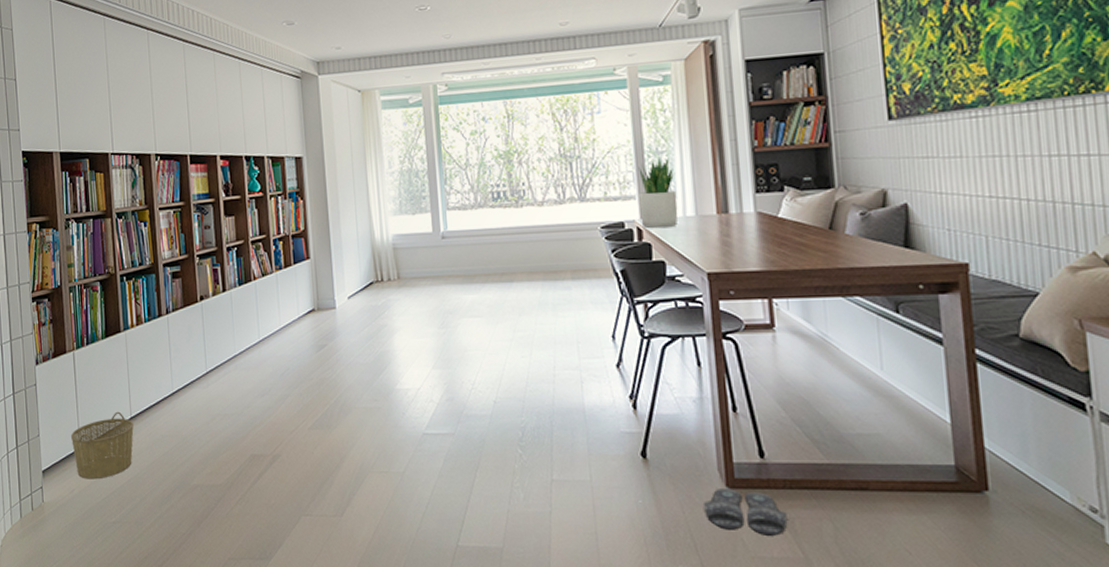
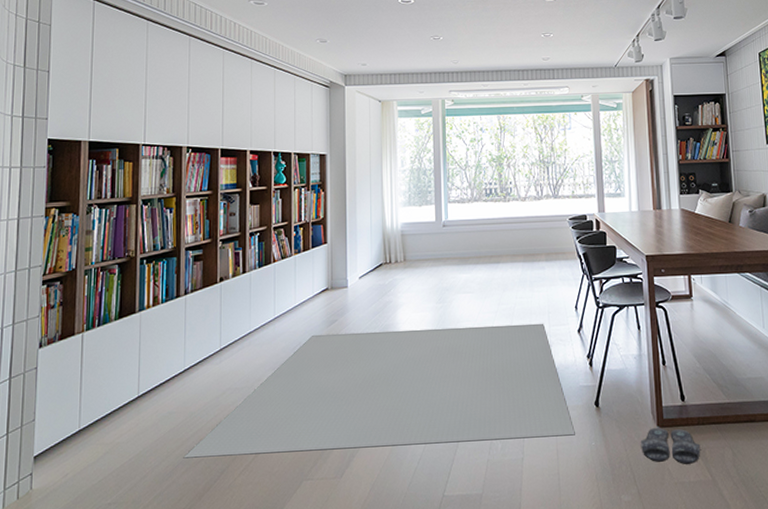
basket: present [70,411,134,479] -> none [70,391,140,462]
area rug: none [179,355,616,490] -> present [183,323,575,459]
planter: present [638,158,678,228] -> none [598,166,626,220]

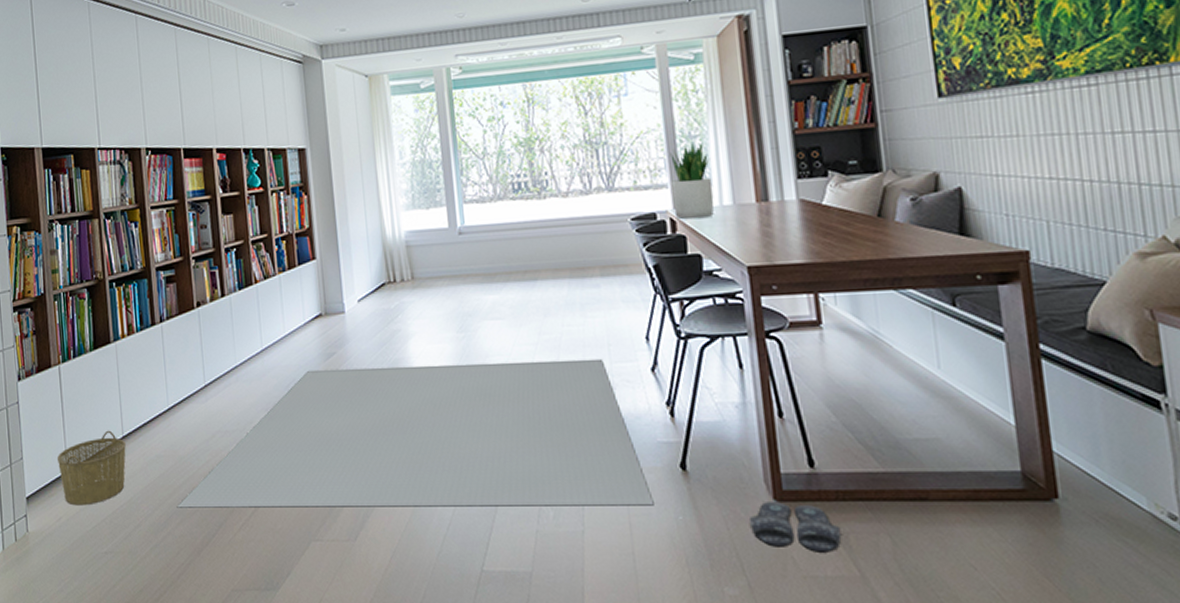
basket: none [70,391,140,462] -> present [56,430,126,506]
planter: none [598,166,626,220] -> present [670,142,714,219]

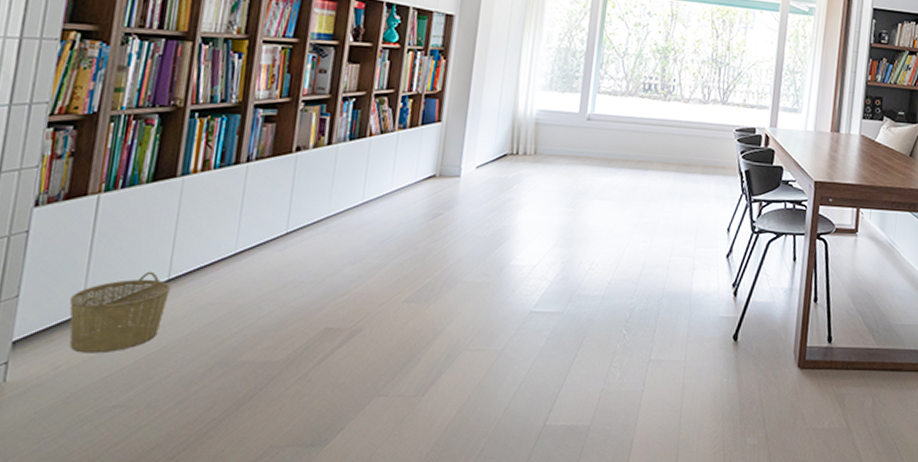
area rug: present [176,358,654,508] -> none [221,228,707,370]
planter: present [670,142,714,219] -> none [770,77,804,138]
slippers: present [748,500,841,553] -> none [776,368,841,410]

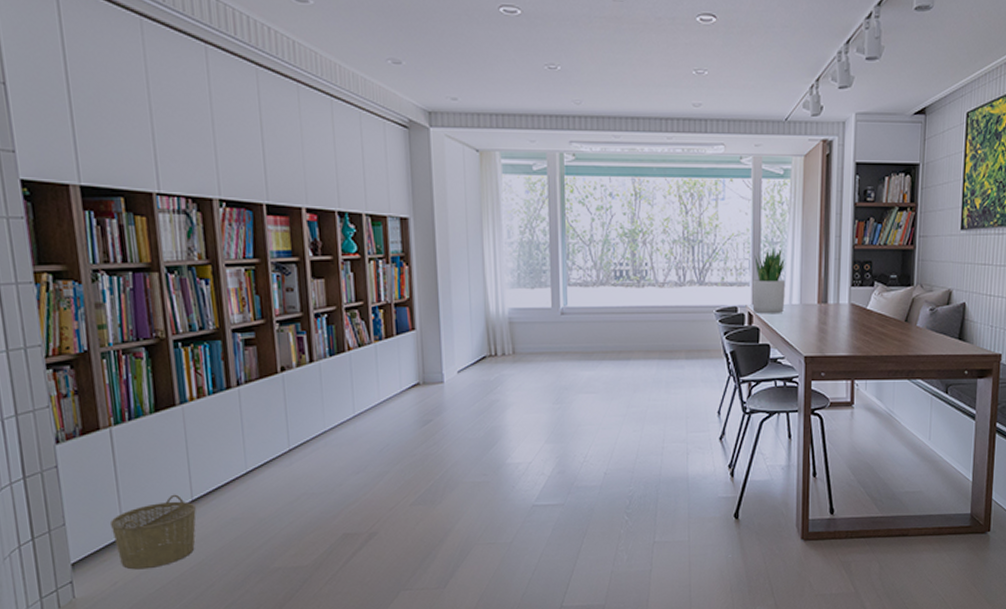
planter: none [770,77,804,138] -> present [752,248,786,313]

